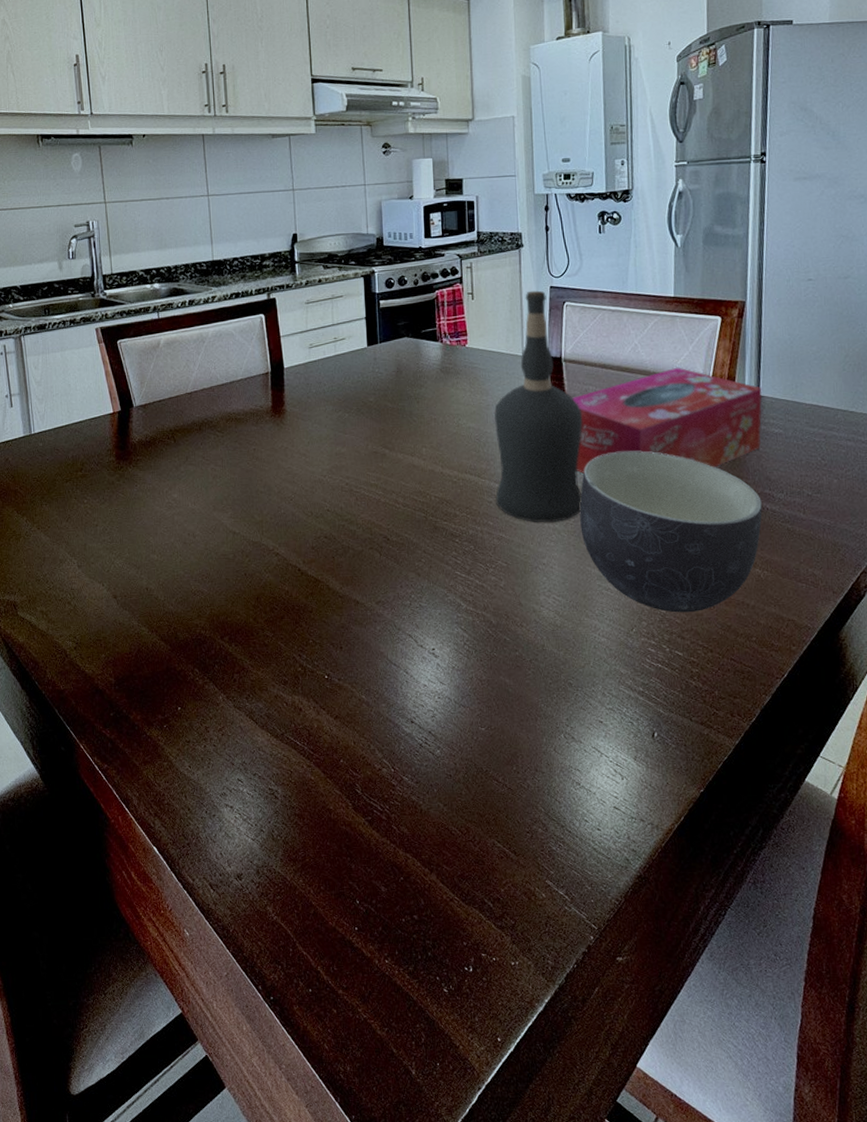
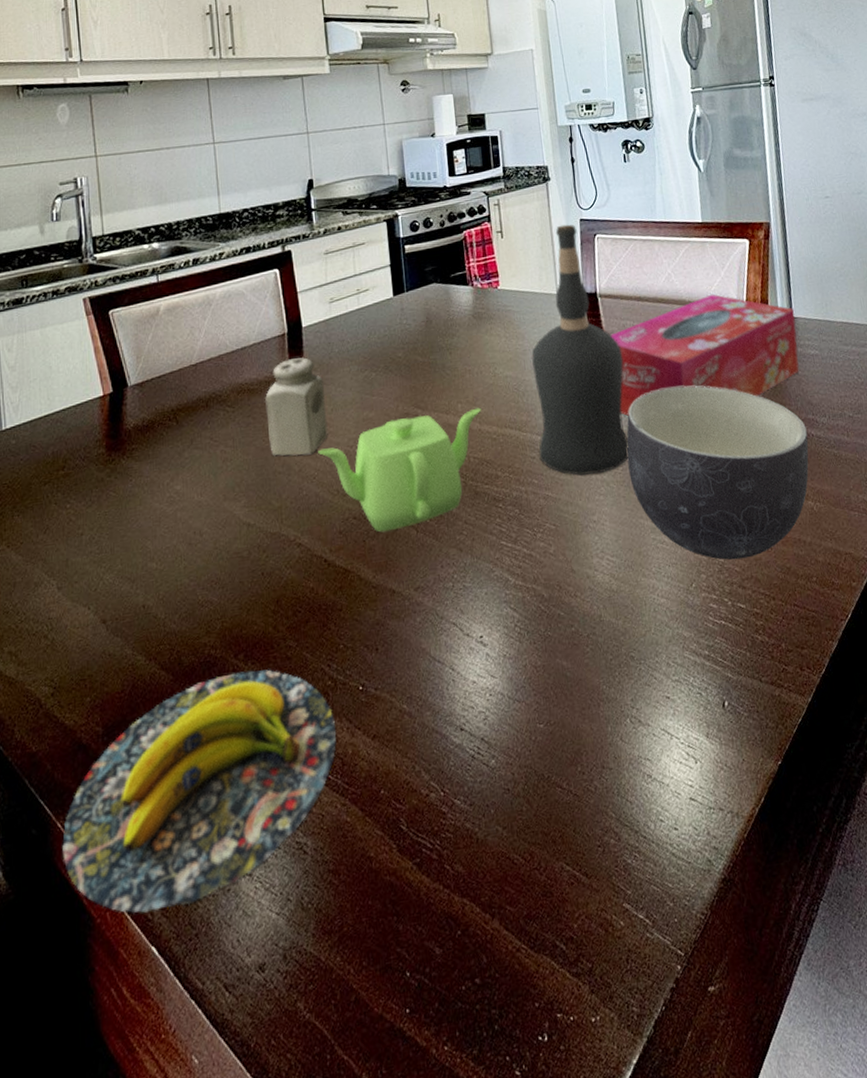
banana: none [84,651,304,821] -> present [62,669,336,913]
salt shaker: none [249,395,305,480] -> present [264,357,328,456]
teapot: none [295,453,444,552] -> present [318,407,481,533]

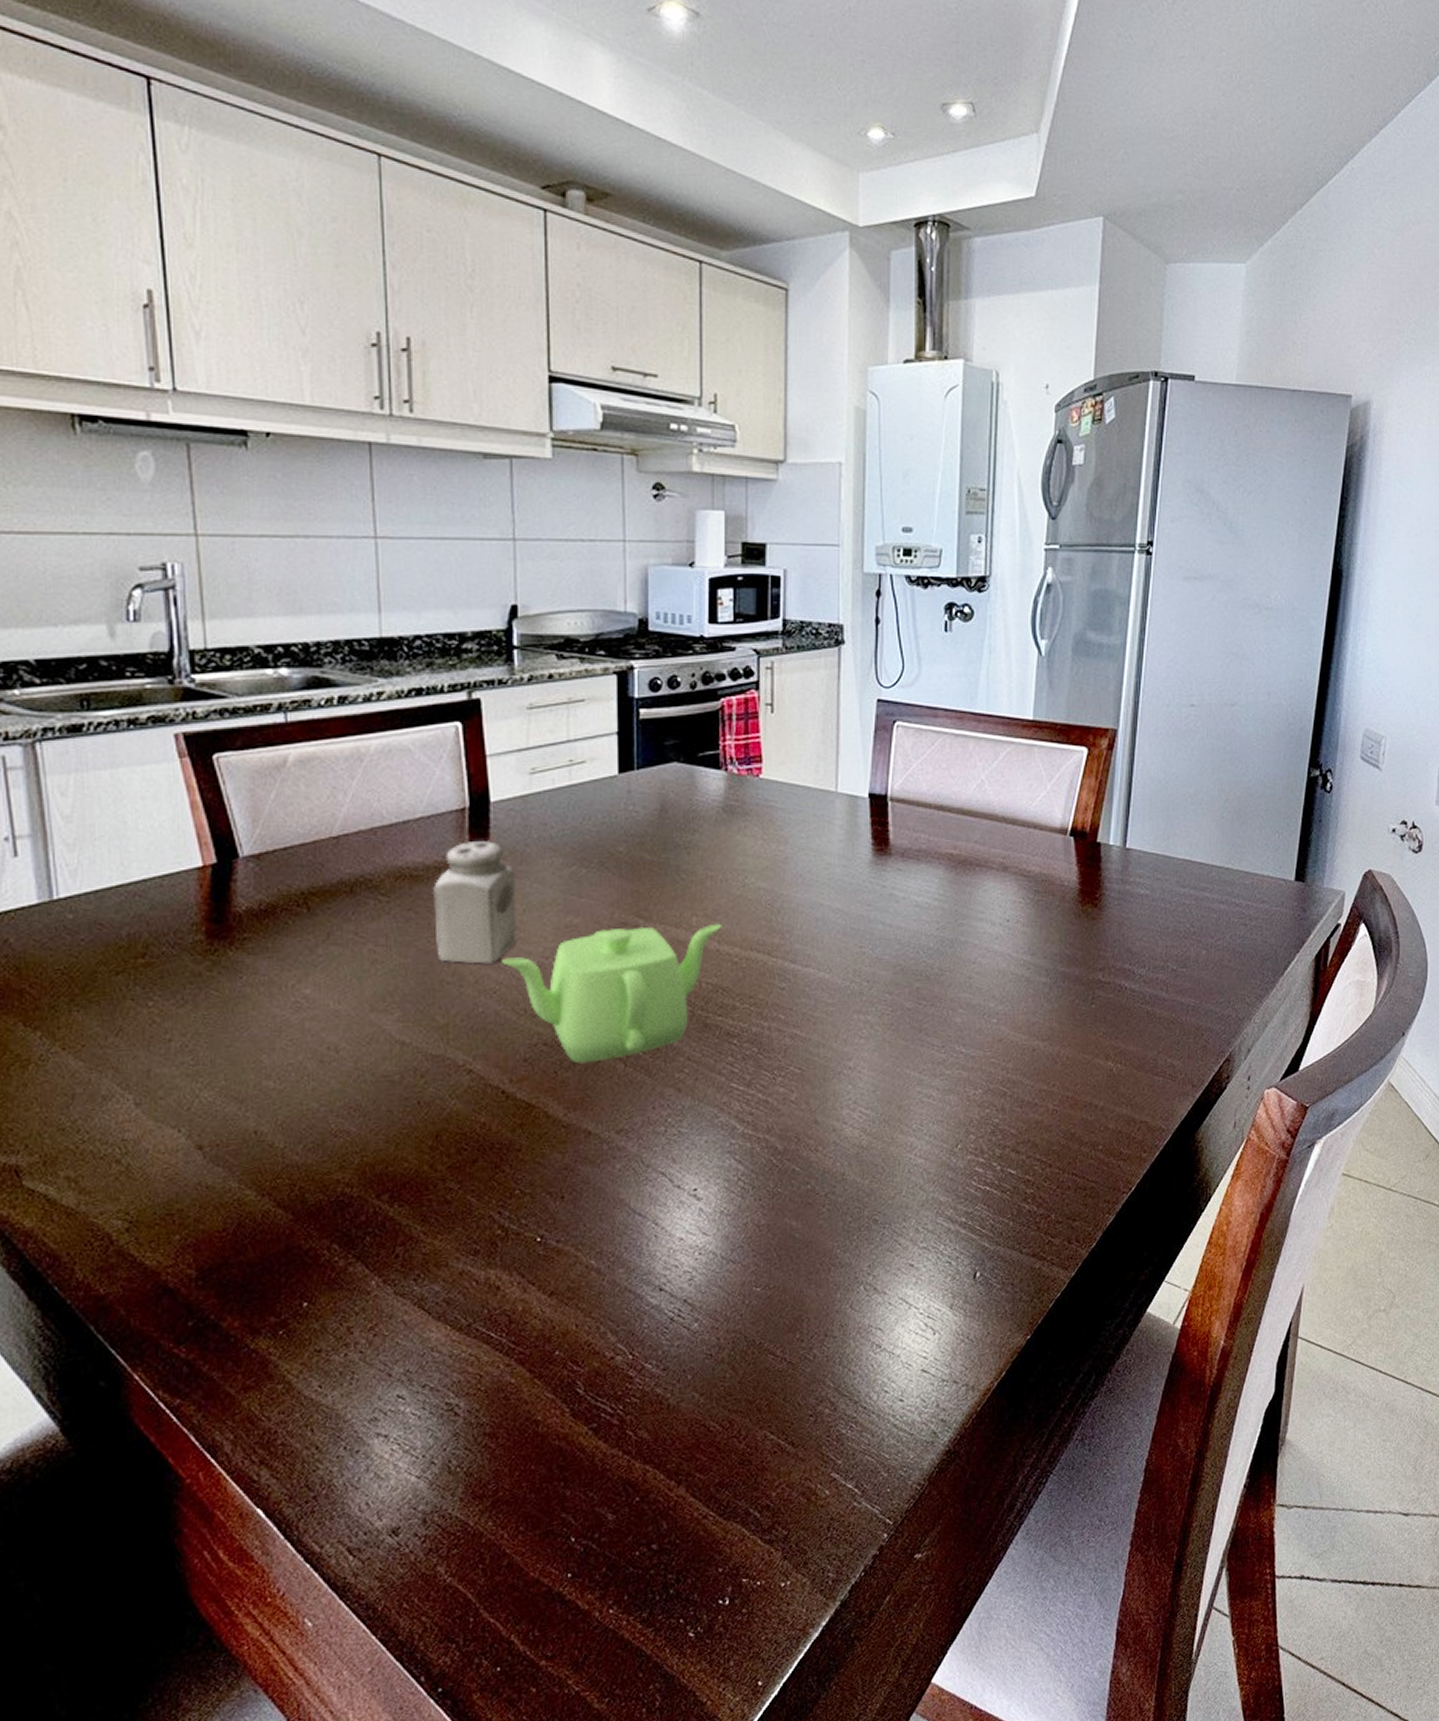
banana: present [62,669,336,913] -> none [140,1213,503,1474]
liquor bottle: present [532,224,629,476] -> none [790,704,910,1015]
tissue box: present [610,294,800,416] -> none [898,810,1129,948]
bowl: present [627,386,809,560] -> none [900,919,1120,1121]

